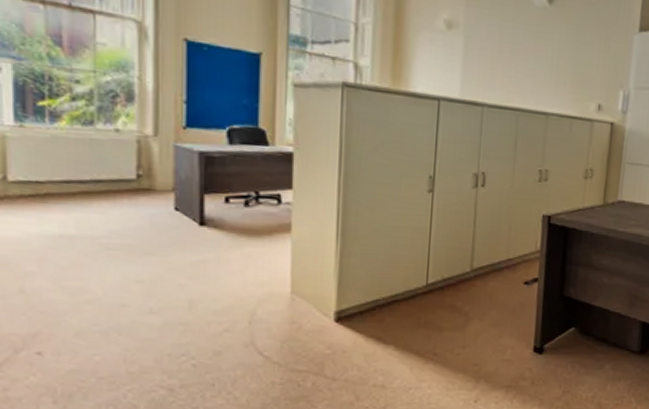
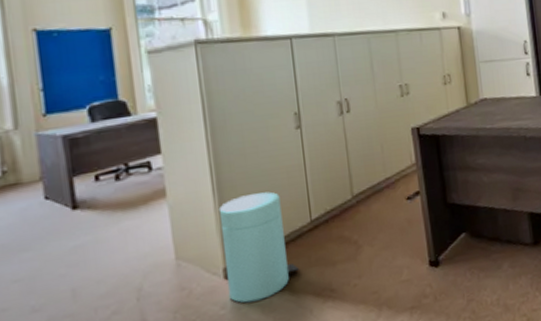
trash can: none [337,246,407,348] -> present [218,192,299,303]

